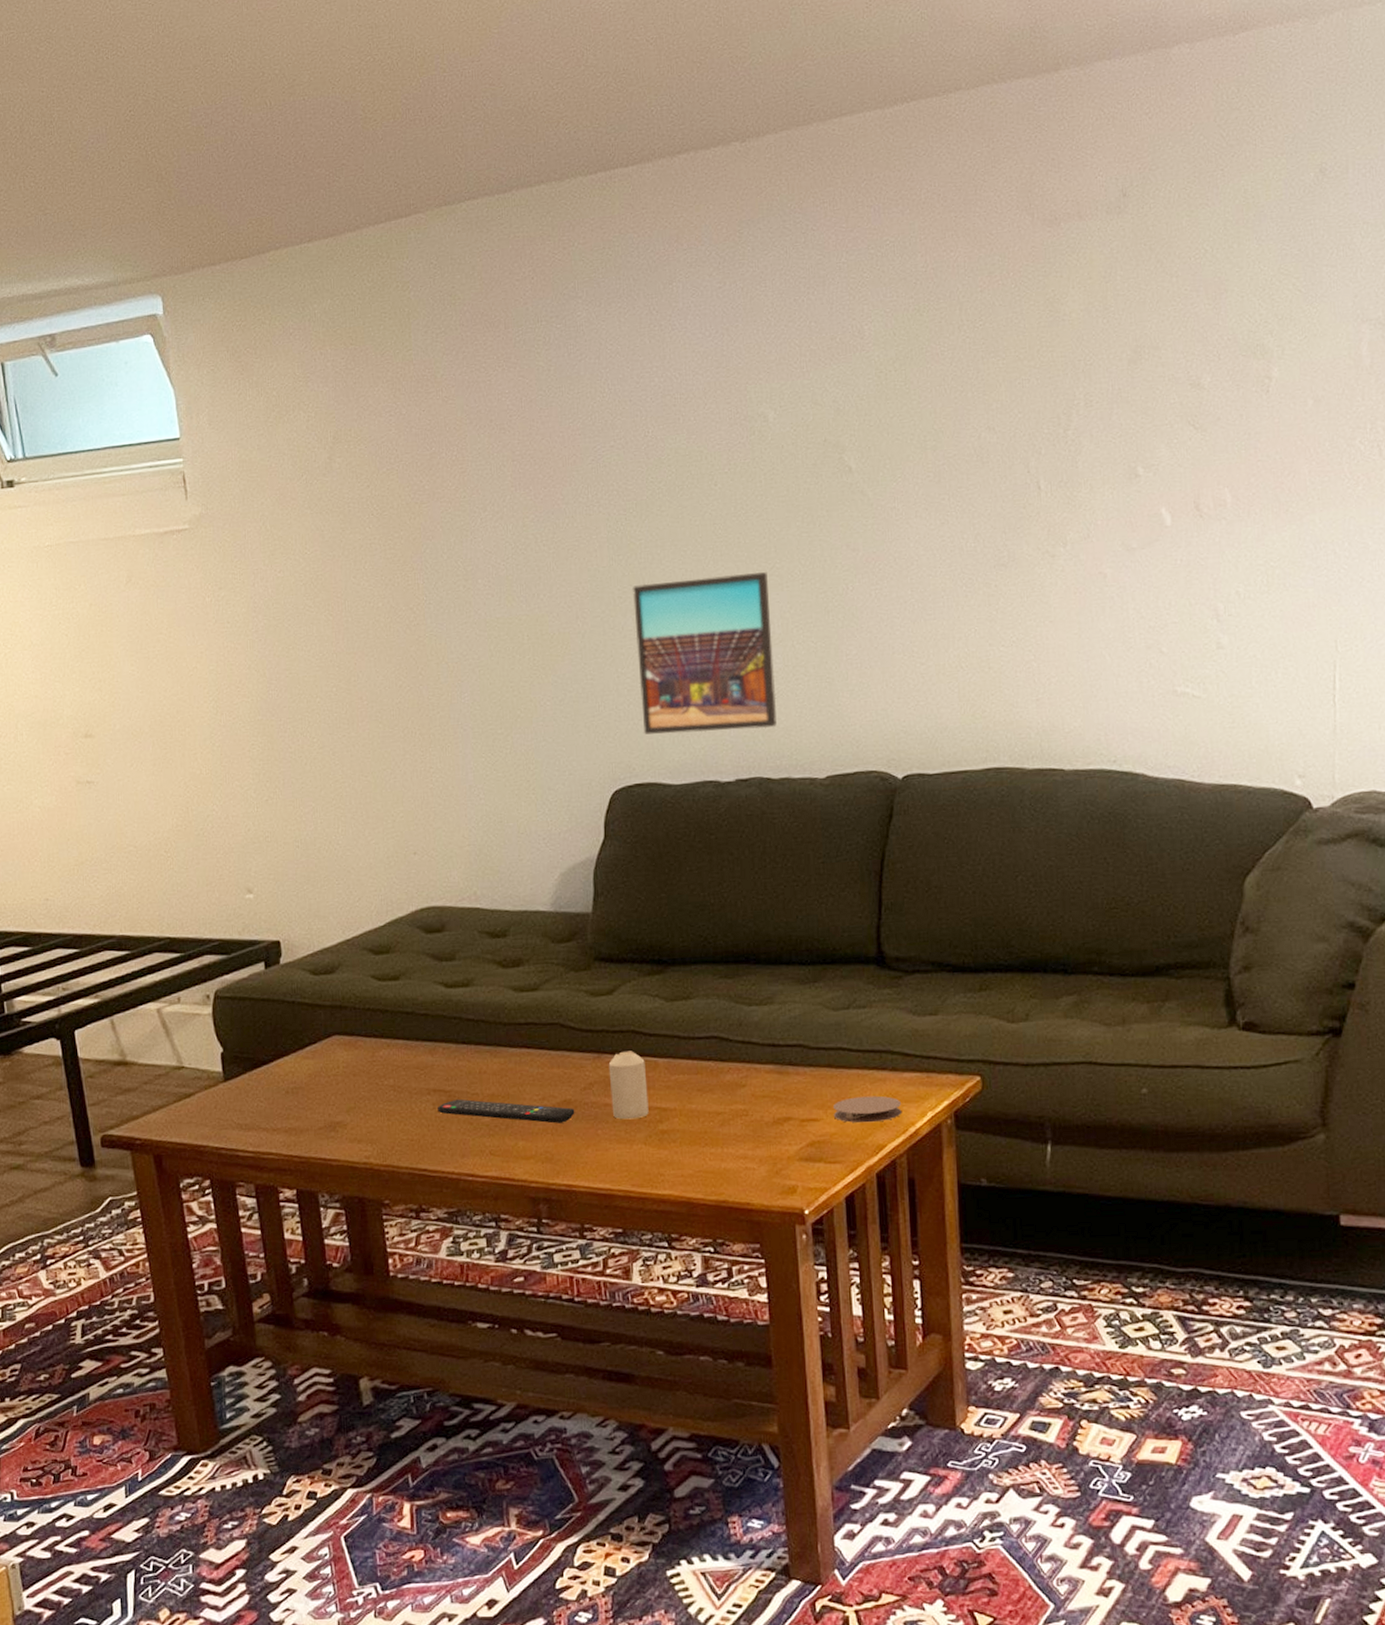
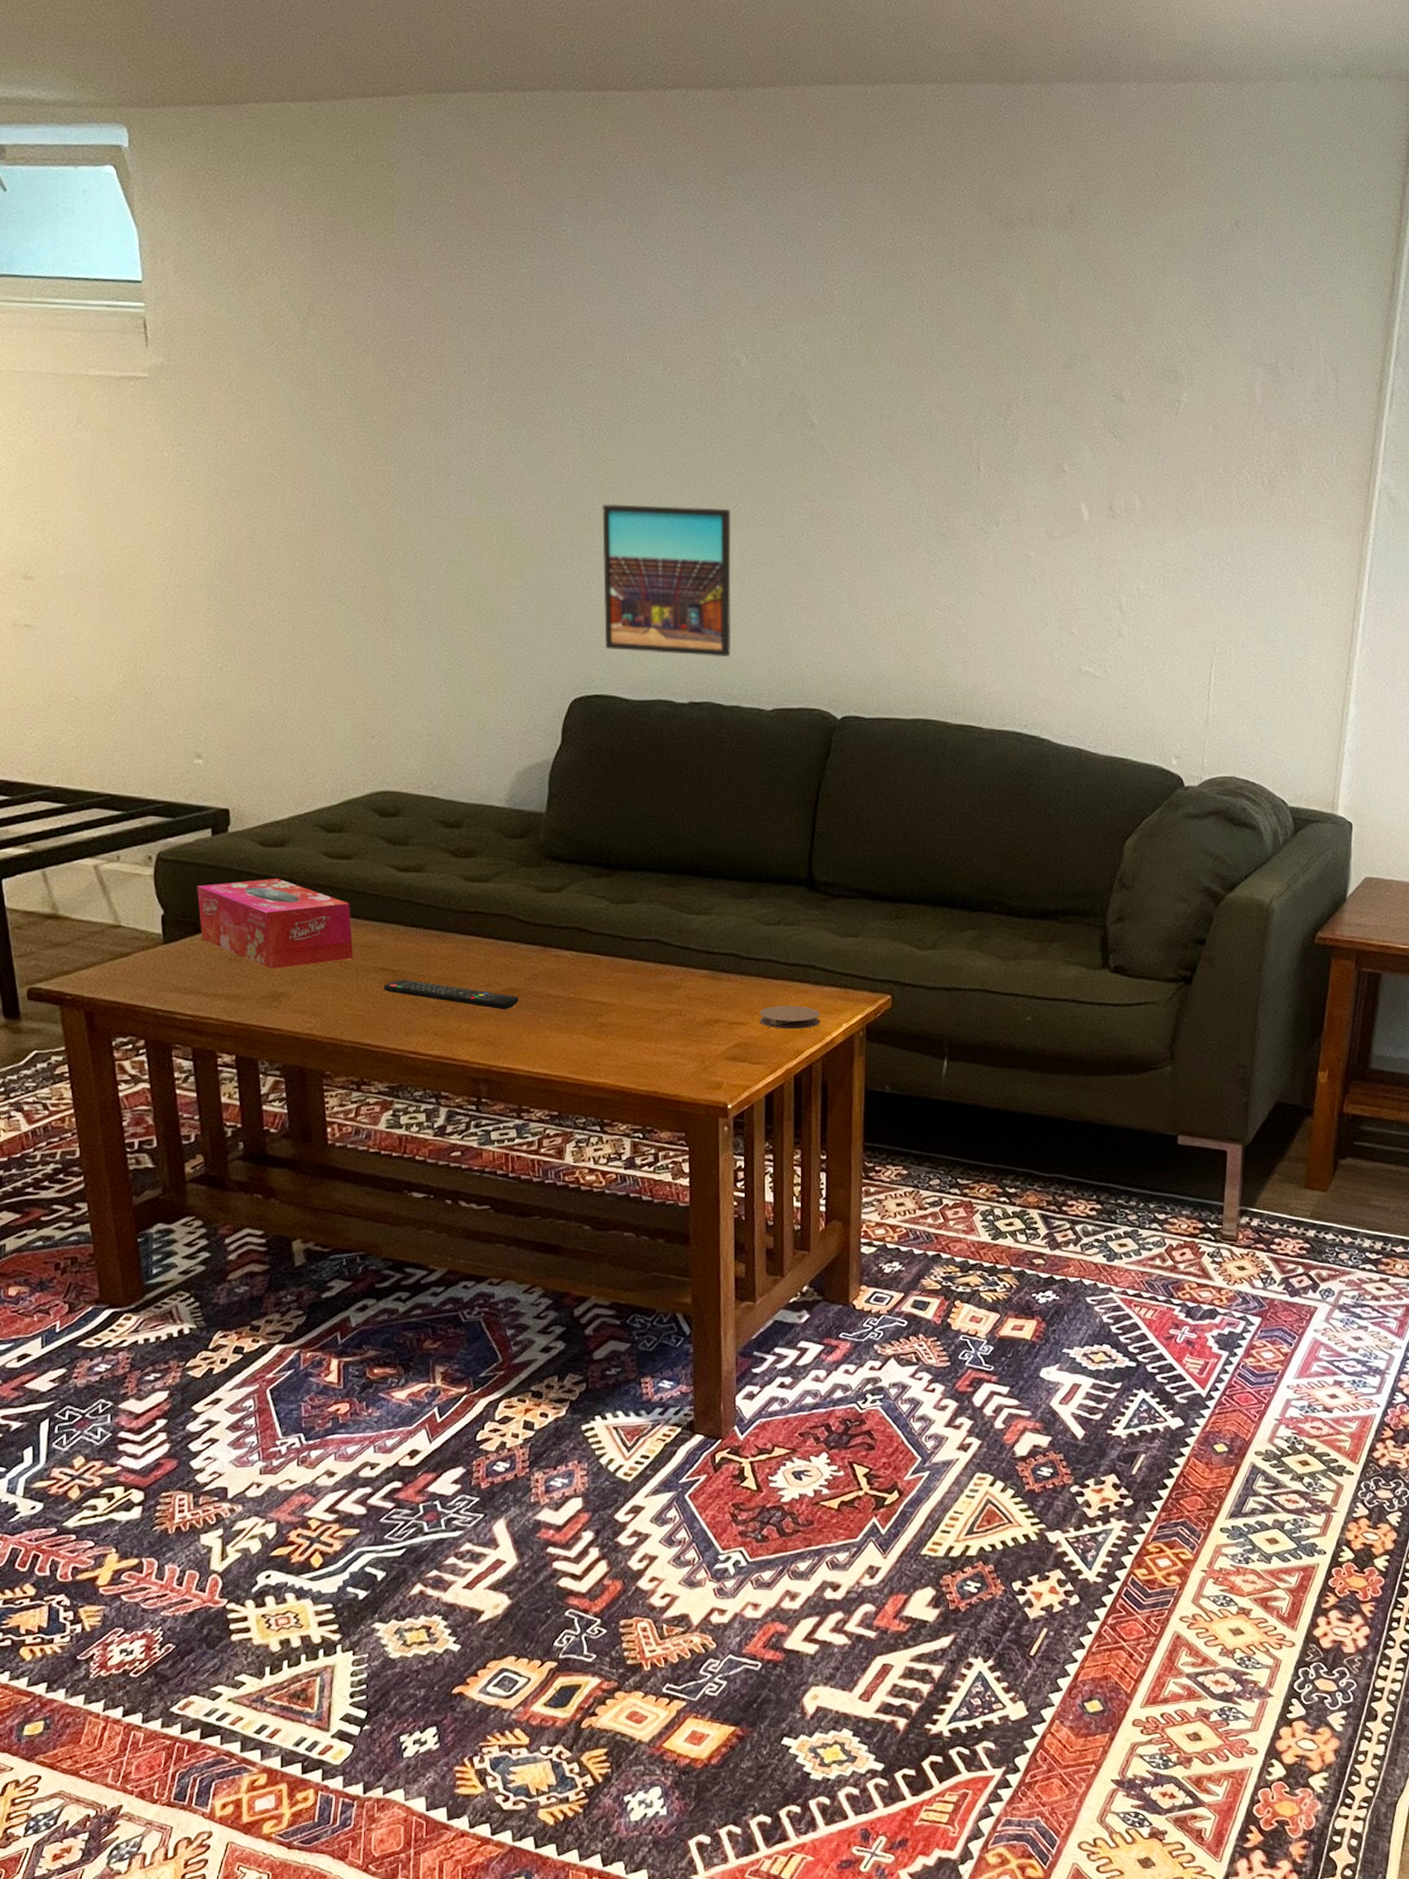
tissue box: none [253,1006,406,1099] -> present [197,878,353,970]
candle: present [608,1051,649,1120] -> none [553,946,589,1011]

